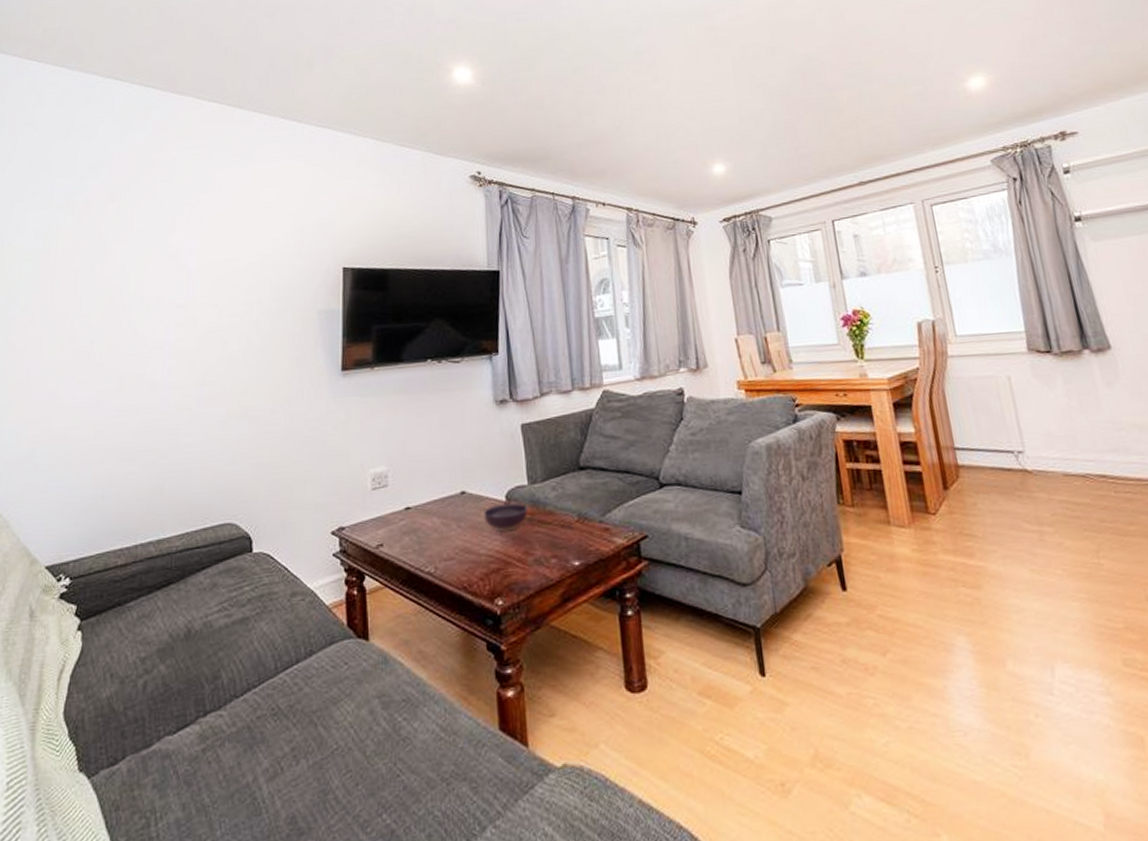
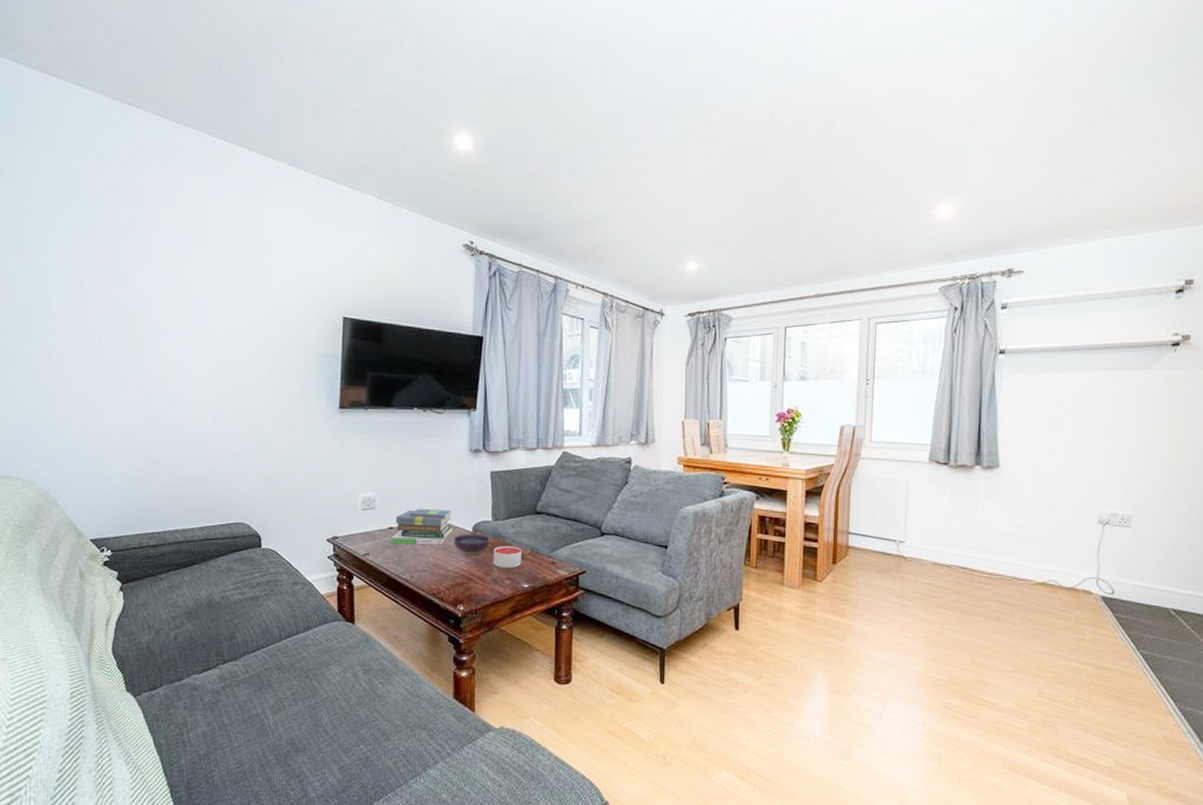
books: none [408,477,482,528] -> present [390,509,452,545]
candle: none [533,513,568,544] -> present [493,545,521,569]

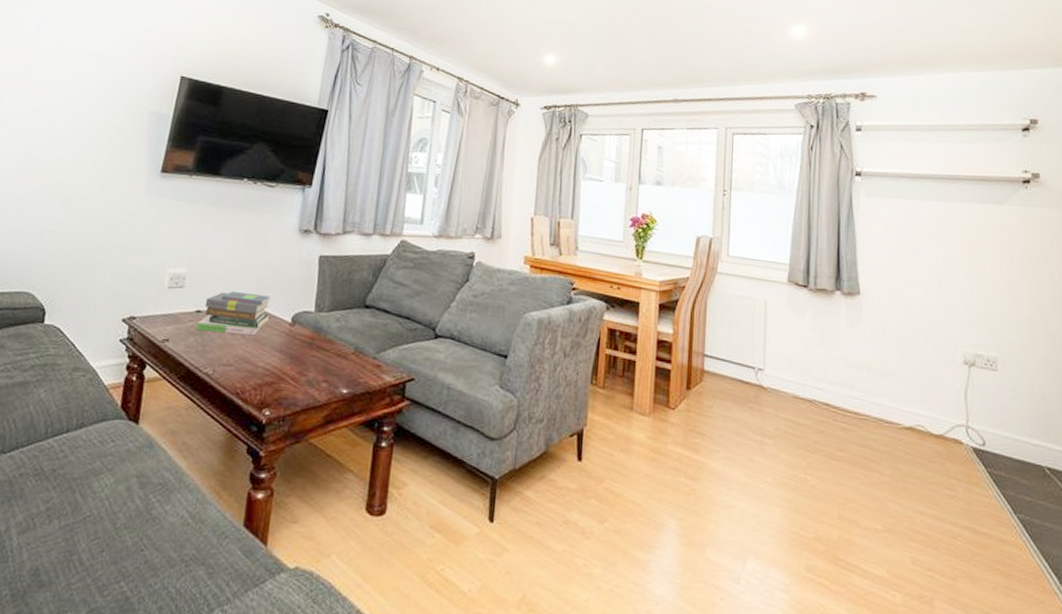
bowl: present [453,533,490,555] -> none [267,324,310,350]
candle: present [493,545,521,569] -> none [310,341,344,370]

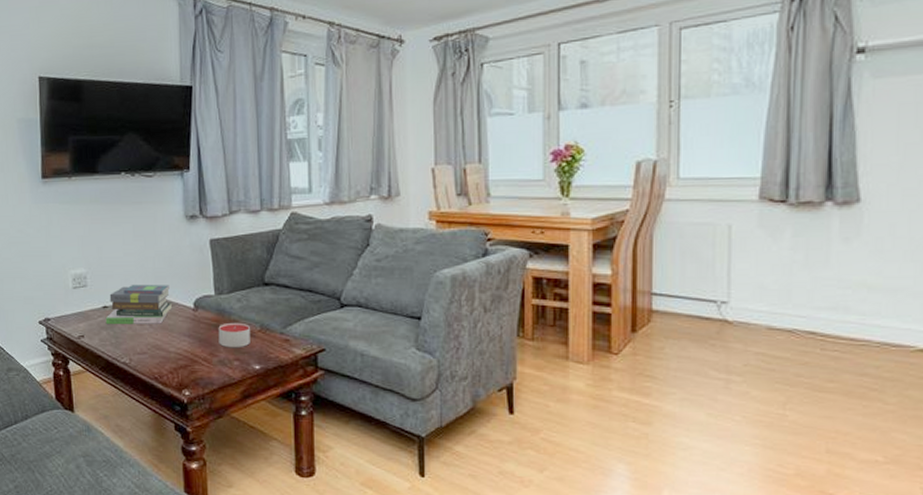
candle: none [310,341,344,370] -> present [218,322,250,348]

